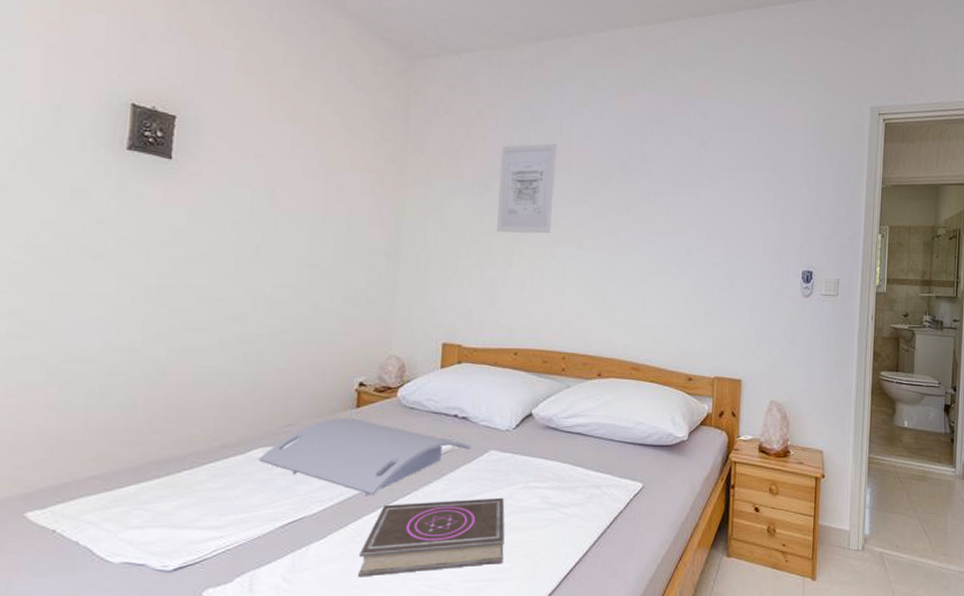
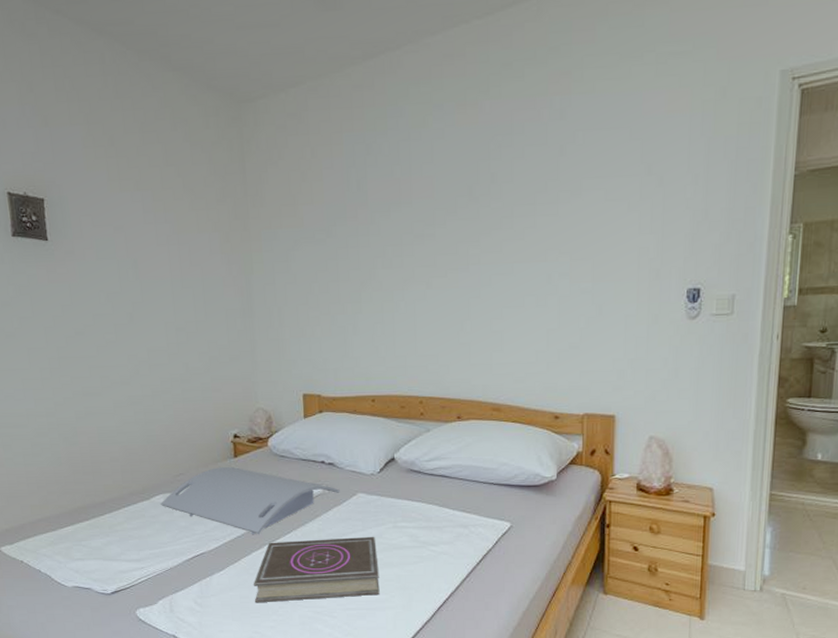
wall art: present [496,143,557,234] -> none [339,176,399,279]

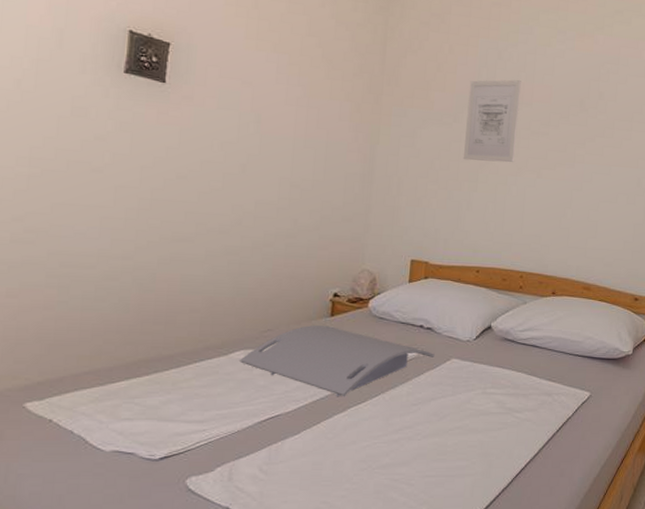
book: present [254,536,380,603] -> none [328,401,464,470]
wall art: none [339,176,399,279] -> present [462,79,521,163]

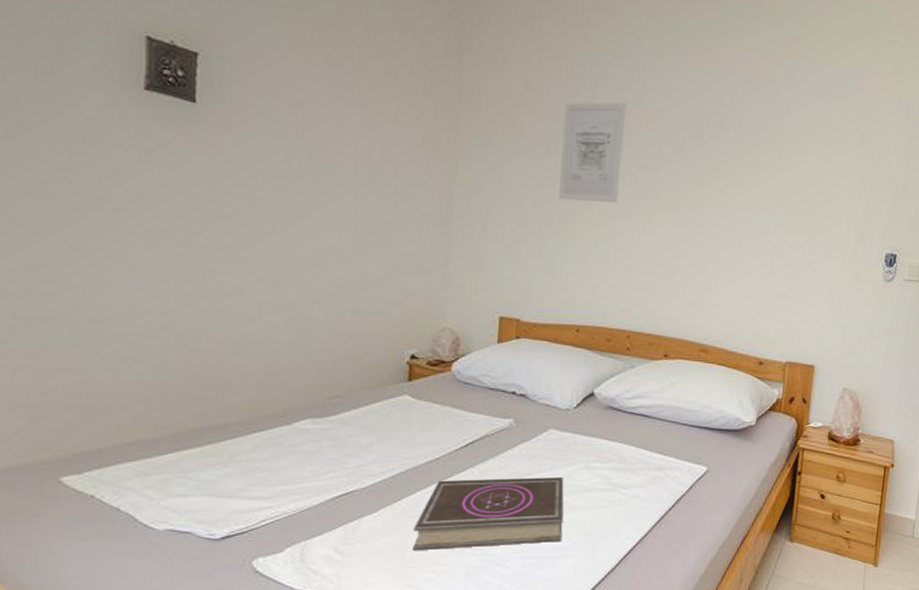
serving tray: present [240,325,435,397] -> none [305,391,530,472]
book: none [328,401,464,470] -> present [412,476,564,551]

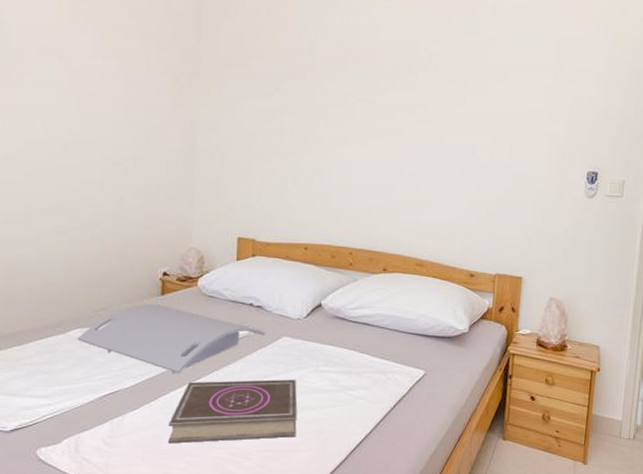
serving tray: none [305,391,530,472] -> present [77,304,266,374]
wall art: present [558,102,627,204] -> none [286,43,345,134]

